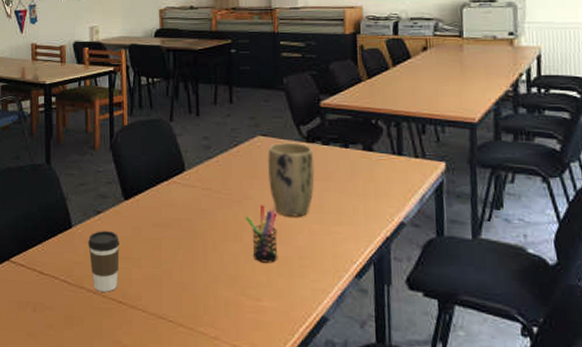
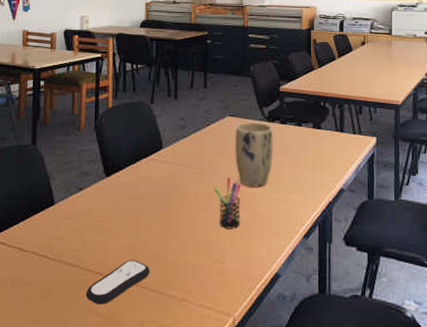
coffee cup: present [88,230,120,292] -> none [69,206,99,264]
remote control: none [109,290,176,336] -> present [85,260,150,305]

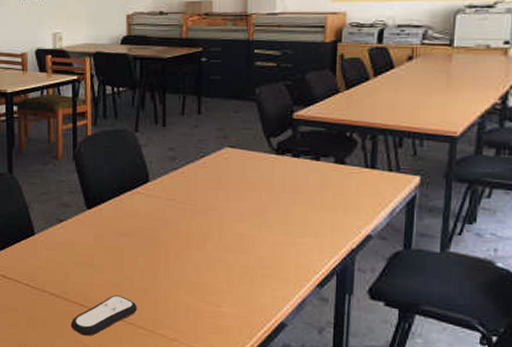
pen holder: present [214,177,241,229] -> none [210,216,241,272]
plant pot: present [234,122,273,187] -> none [234,154,283,228]

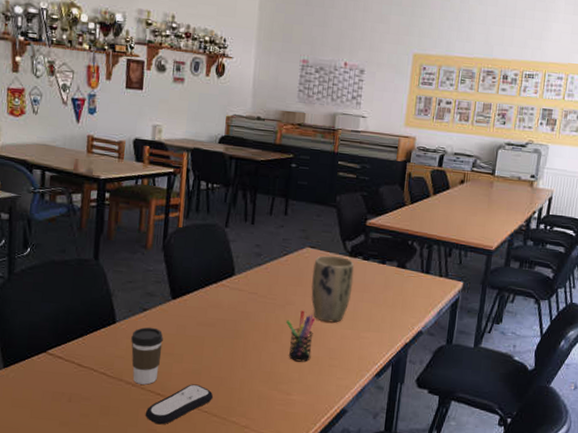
coffee cup: none [51,238,82,296] -> present [131,327,163,385]
pen holder: none [210,216,241,272] -> present [286,310,315,362]
plant pot: none [234,154,283,228] -> present [311,255,355,323]

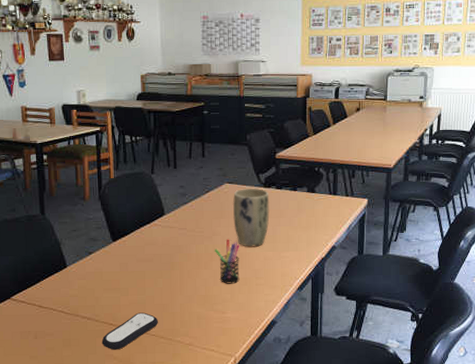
coffee cup: present [131,327,163,385] -> none [82,267,110,317]

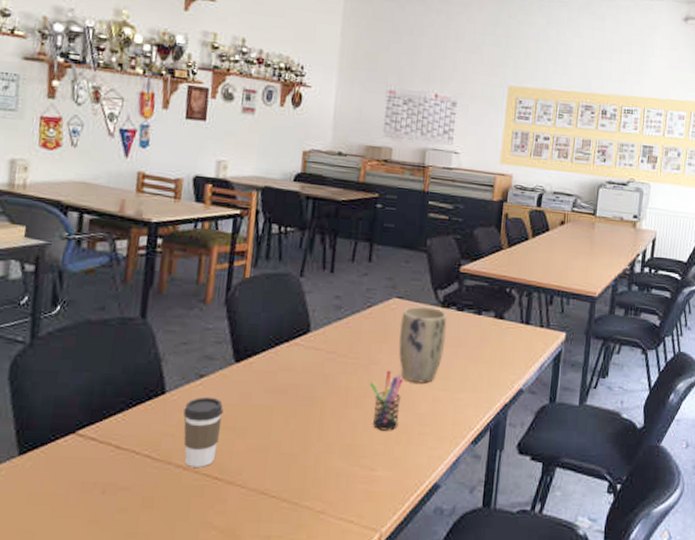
coffee cup: none [82,267,110,317] -> present [183,396,224,467]
remote control: present [101,312,158,350] -> none [198,463,282,516]

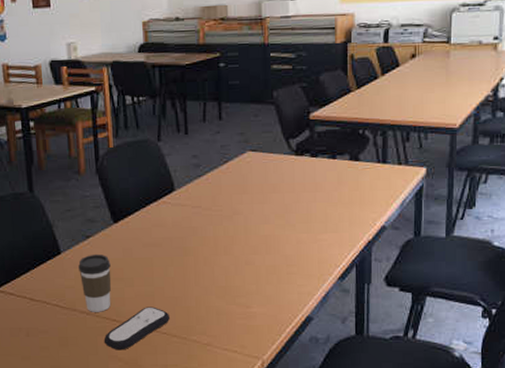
remote control: none [198,463,282,516] -> present [103,307,170,350]
pen holder: present [370,370,403,431] -> none [236,219,267,273]
plant pot: present [398,306,448,384] -> none [256,156,303,228]

